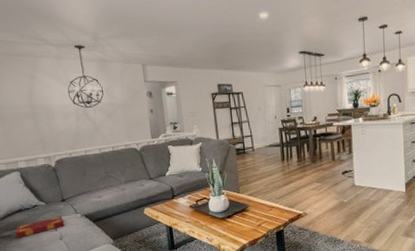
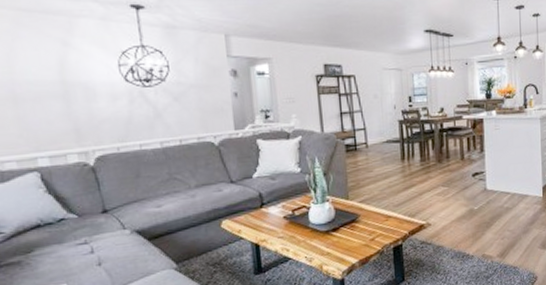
hardback book: present [15,215,64,238] -> none [28,232,105,266]

